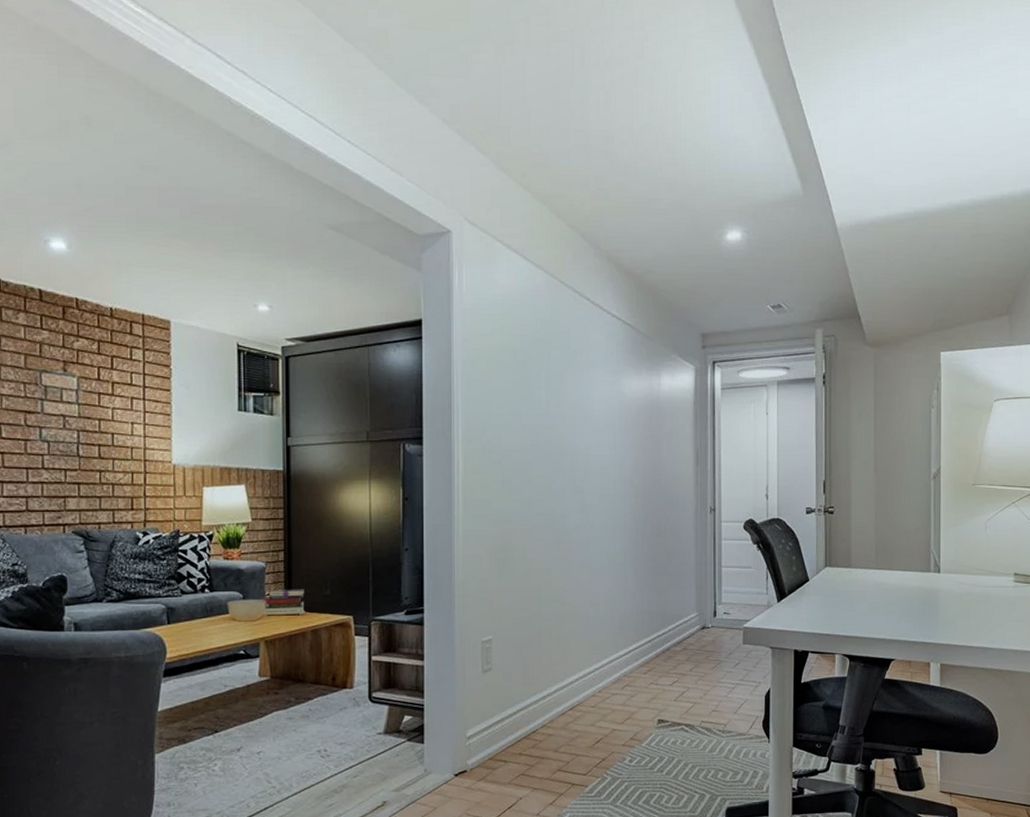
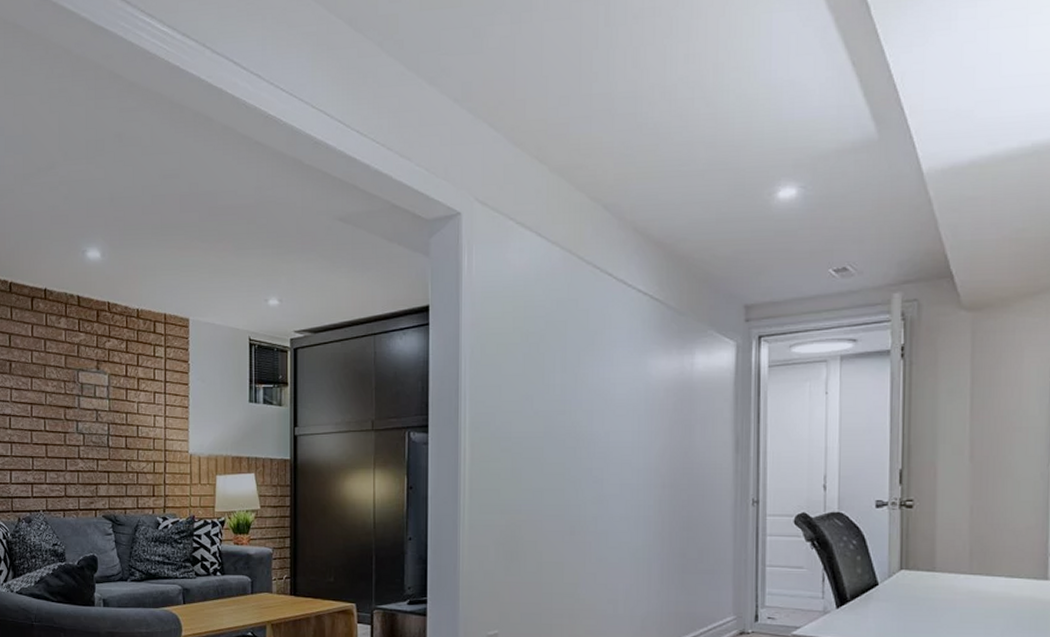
bowl: present [227,598,267,623] -> none [236,583,274,606]
books: present [259,589,306,616] -> none [266,575,310,601]

